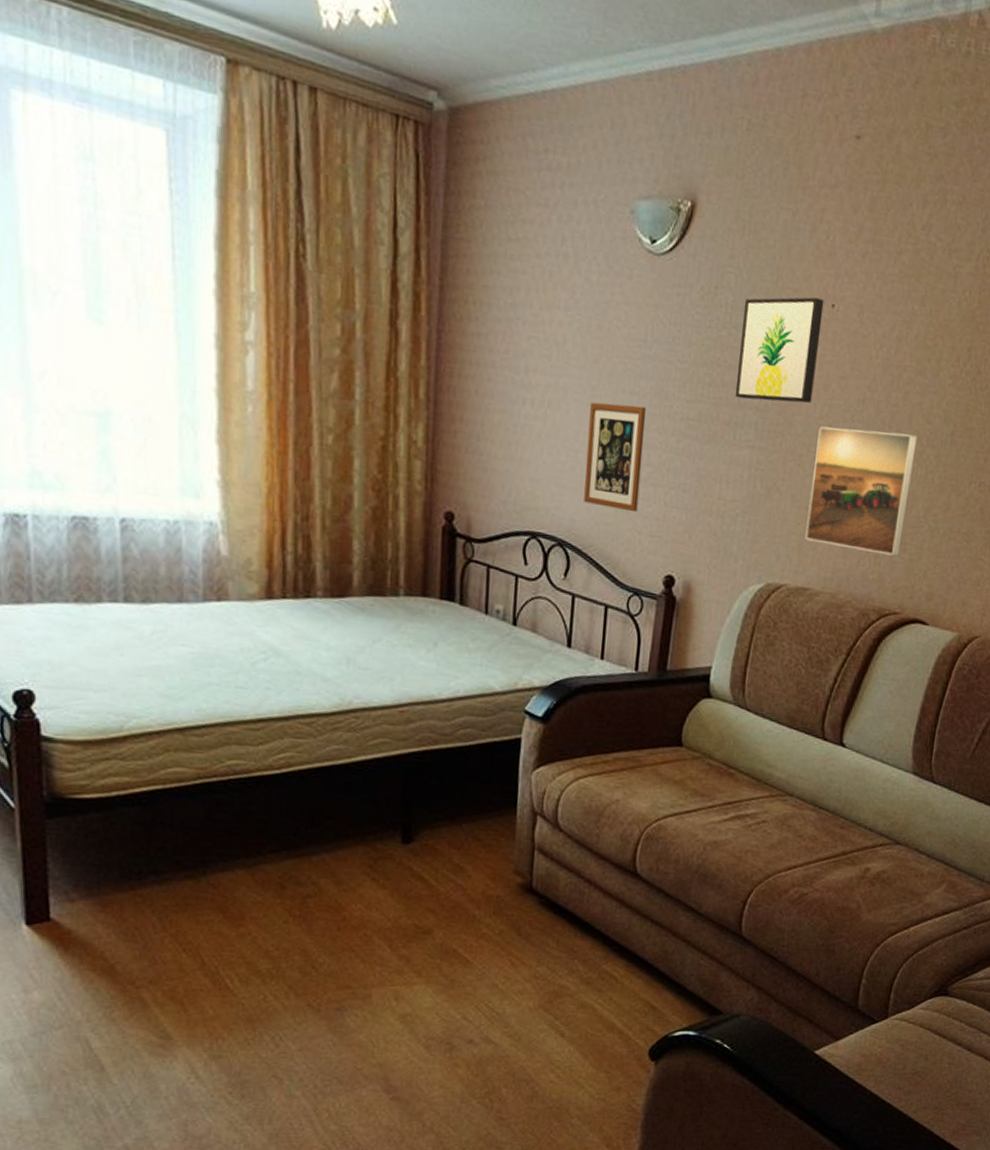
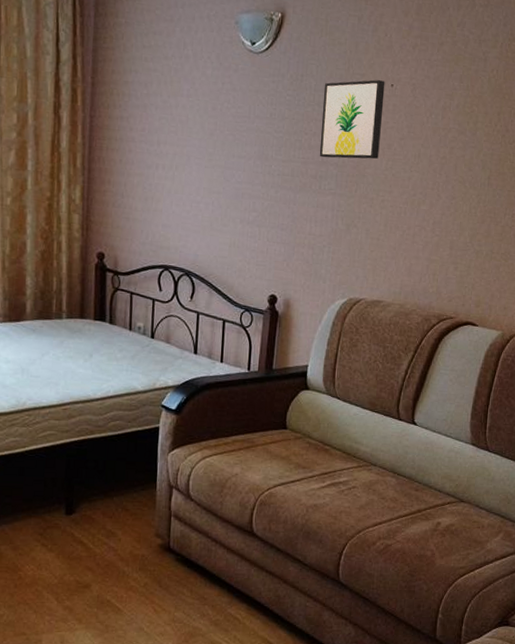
picture frame: present [584,402,646,513] -> none [205,165,251,247]
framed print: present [805,426,918,556] -> none [378,176,462,273]

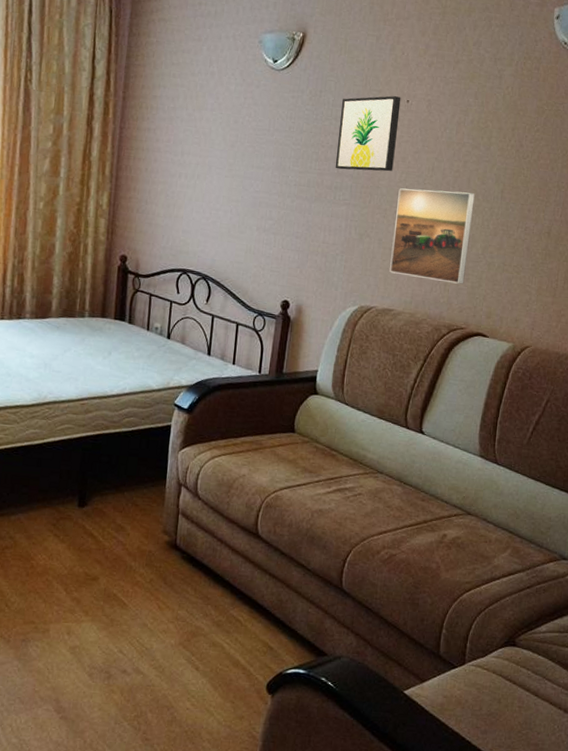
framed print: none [378,176,462,273] -> present [389,188,475,284]

